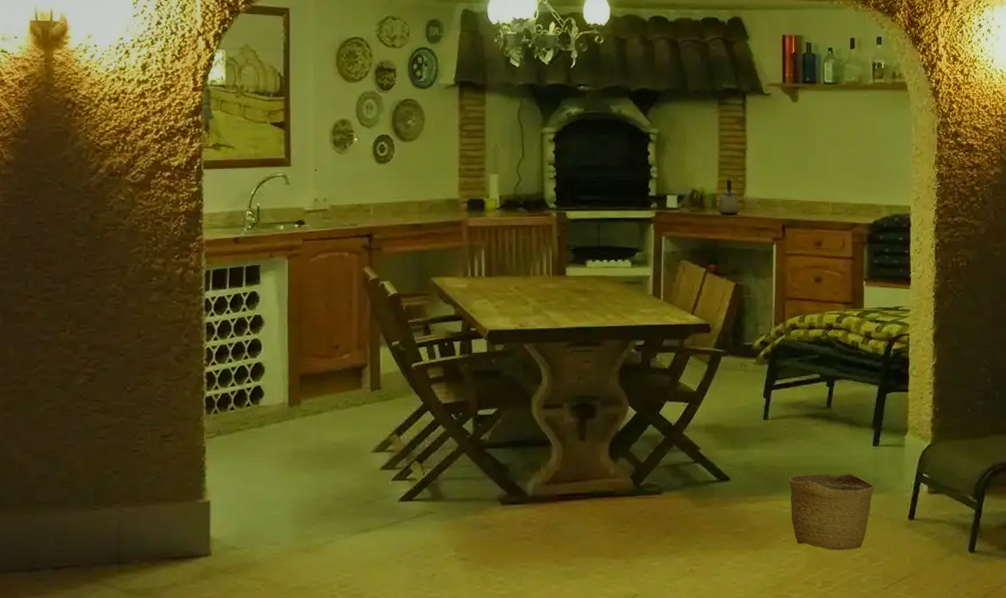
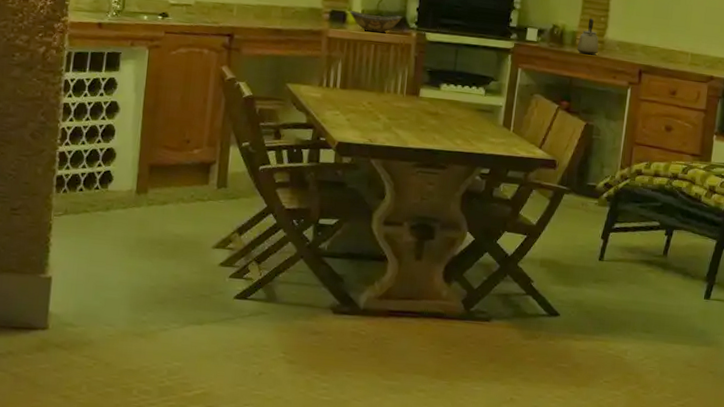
ceramic bowl: none [487,198,540,217] -> present [349,10,402,33]
basket: present [789,472,874,551] -> none [615,318,701,398]

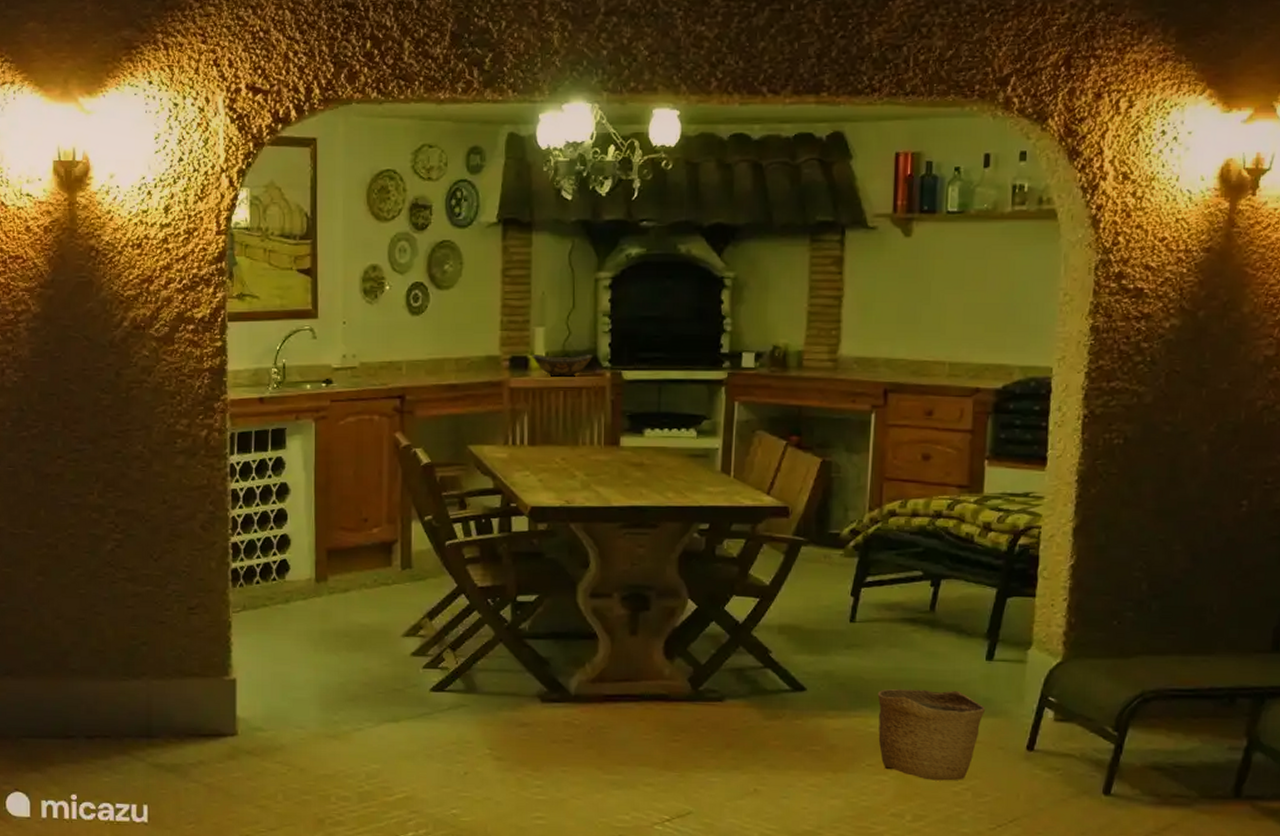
kettle: present [576,18,599,55] -> none [804,333,831,377]
basket: none [615,318,701,398] -> present [877,689,985,781]

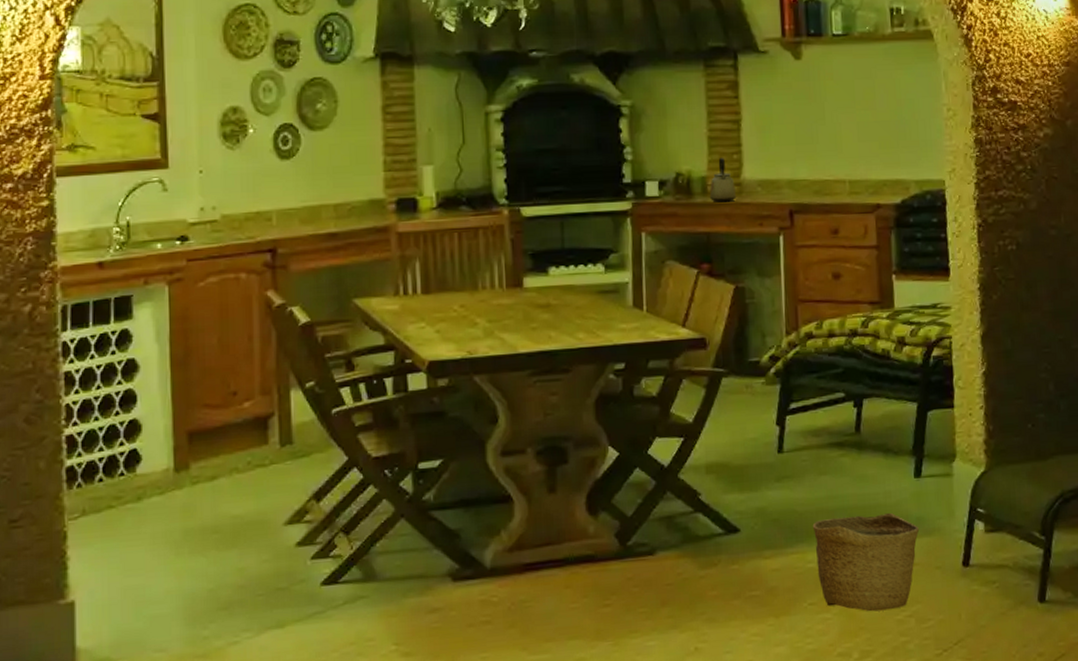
ceramic bowl: present [532,355,593,377] -> none [420,192,488,218]
kettle: none [804,333,831,377] -> present [709,158,736,203]

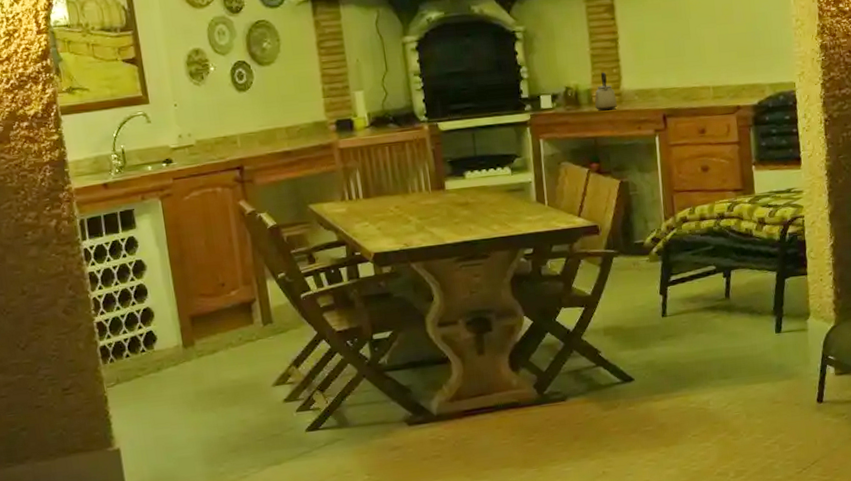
basket: present [812,512,919,612] -> none [693,361,780,441]

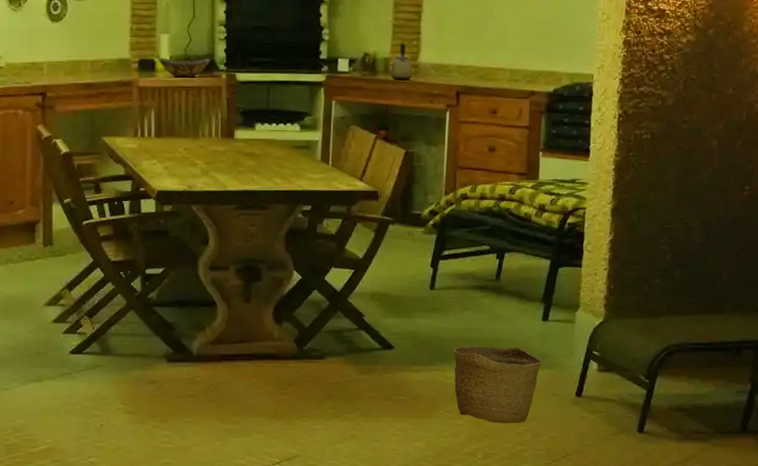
ceramic bowl: none [355,111,410,135] -> present [158,58,211,78]
basket: none [693,361,780,441] -> present [453,346,542,424]

